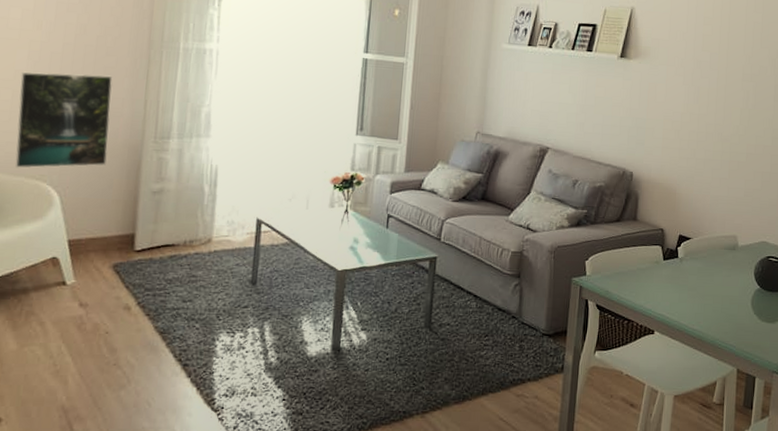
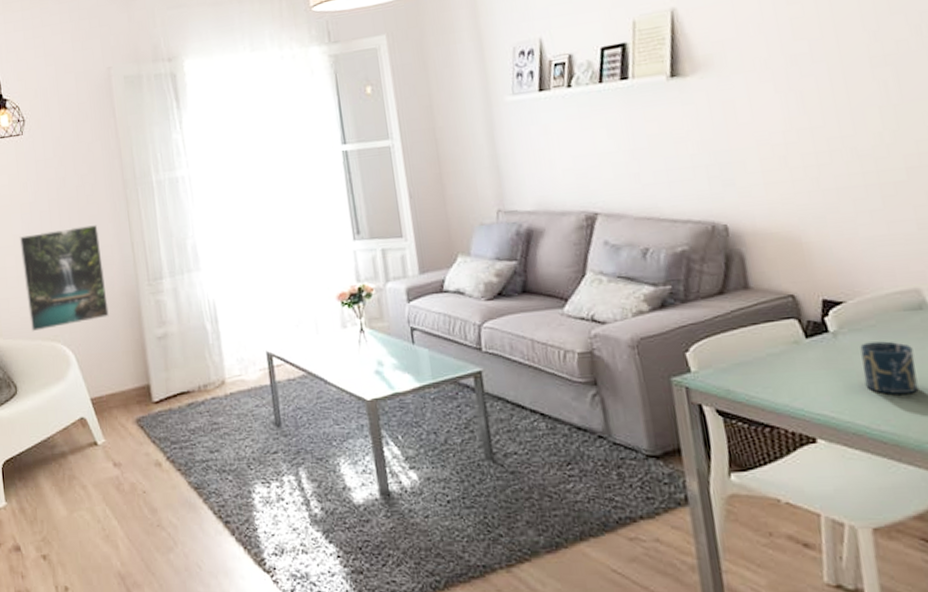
cup: none [691,268,724,306] -> present [860,341,919,395]

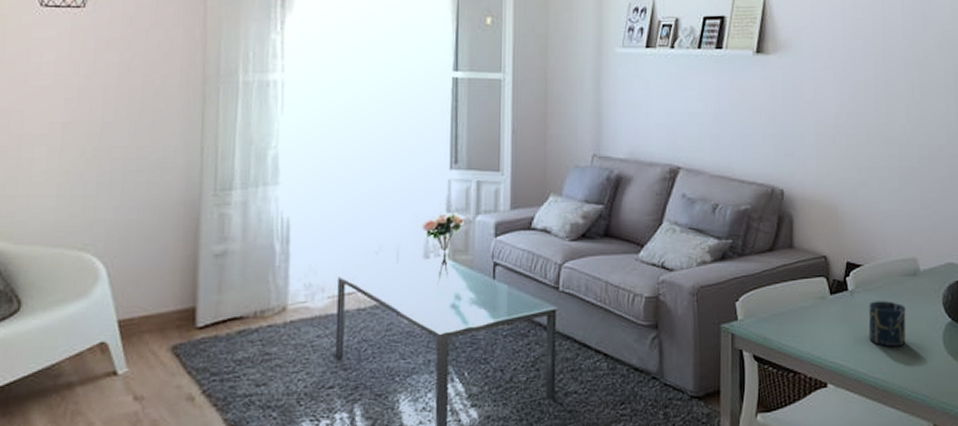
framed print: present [19,224,109,332] -> none [53,120,164,238]

